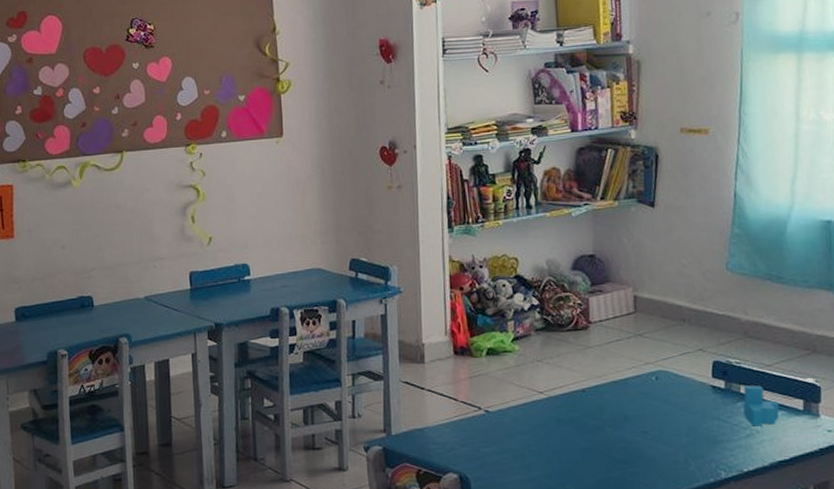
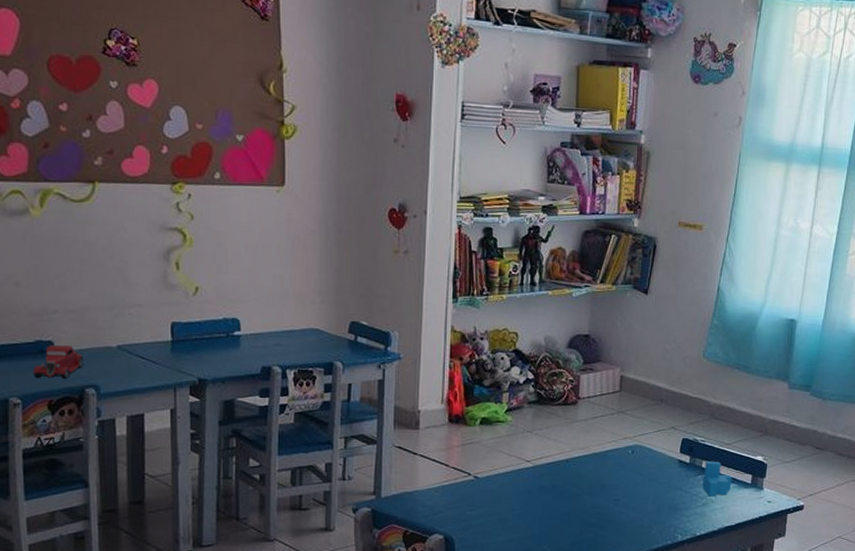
toy car: none [77,299,118,331] -> present [33,345,85,380]

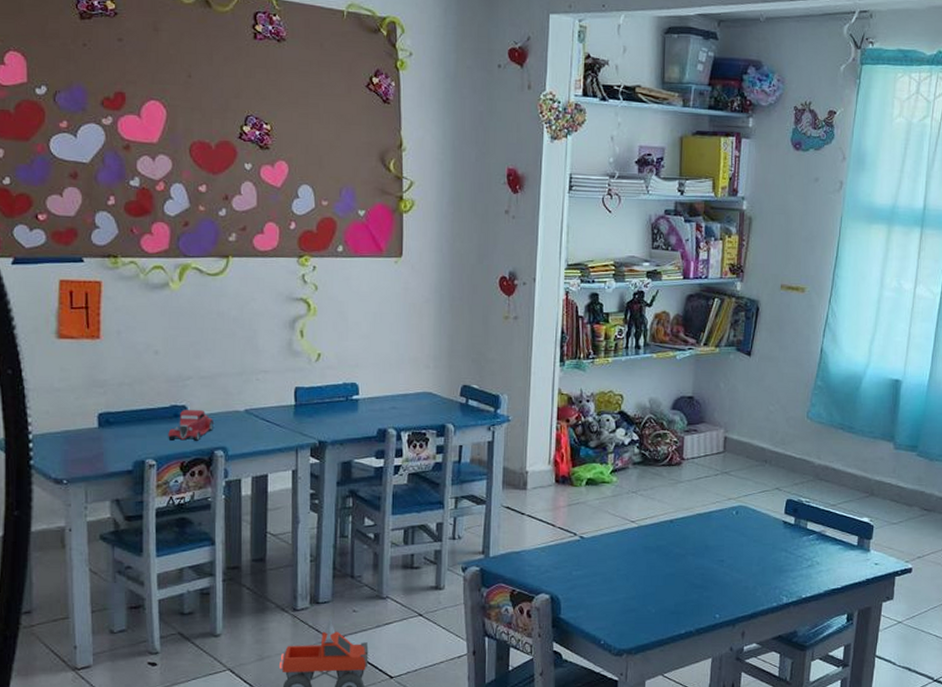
toy block: present [702,461,732,497] -> none [808,522,838,558]

